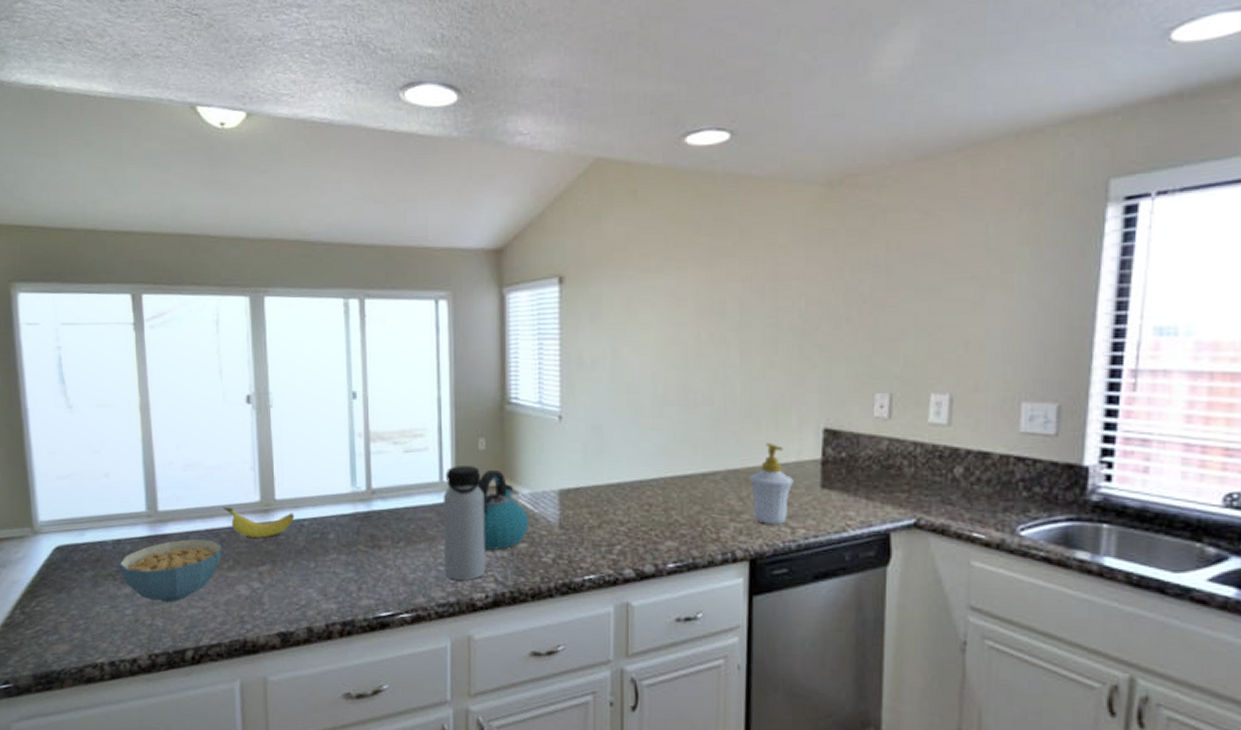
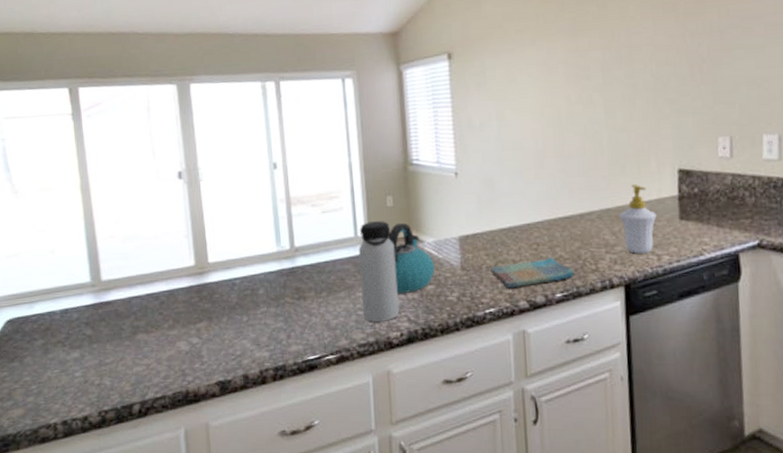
cereal bowl: present [119,539,222,603] -> none [67,303,162,363]
banana: present [223,507,295,538] -> none [162,272,227,298]
dish towel: none [593,521,693,554] -> present [491,257,576,289]

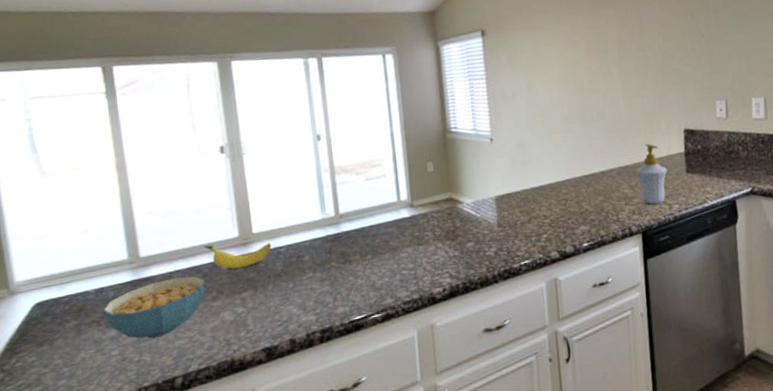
cereal bowl: none [67,303,162,363] -> present [103,276,205,339]
banana: none [162,272,227,298] -> present [204,243,272,269]
water bottle: present [358,221,399,322] -> none [401,185,441,280]
kettle: present [388,222,435,293] -> none [429,186,474,252]
dish towel: present [491,257,576,289] -> none [524,211,600,242]

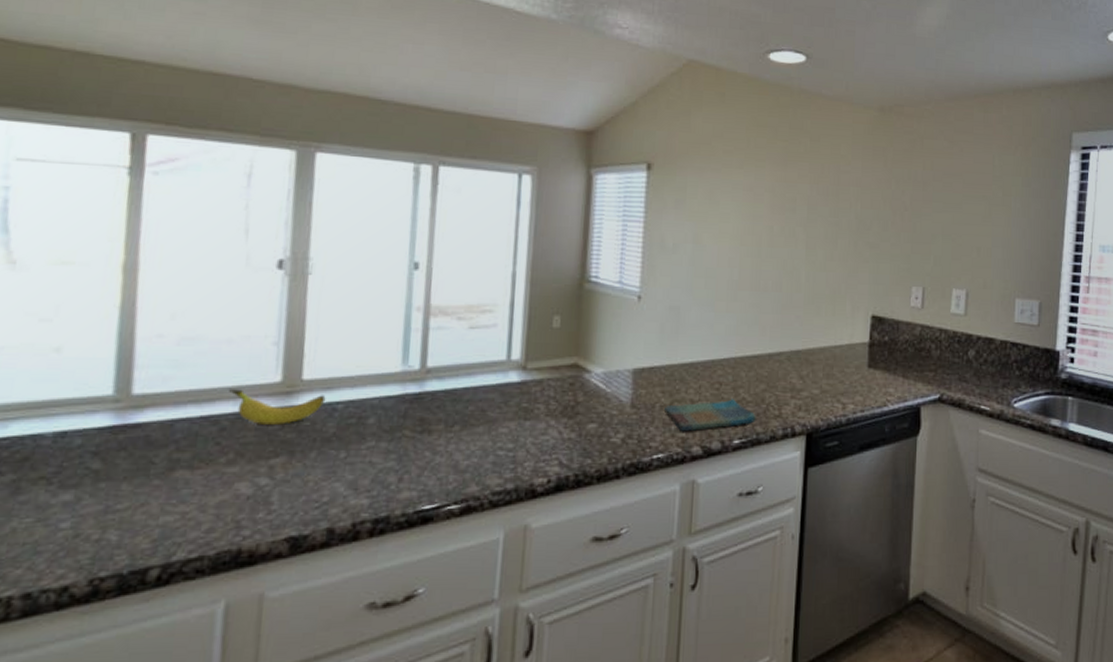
cereal bowl: present [103,276,205,339] -> none [59,429,221,510]
dish towel: none [524,211,600,242] -> present [664,399,757,432]
soap bottle: present [636,143,667,205] -> none [809,326,846,402]

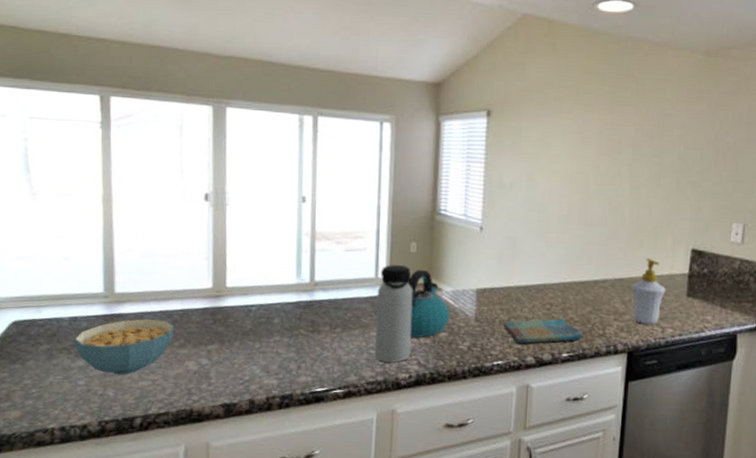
cereal bowl: none [59,429,221,510] -> present [74,319,174,375]
banana: present [229,389,326,425] -> none [178,292,244,320]
water bottle: none [504,344,555,465] -> present [375,265,413,363]
kettle: none [548,348,600,431] -> present [407,269,450,338]
soap bottle: none [809,326,846,402] -> present [632,257,666,325]

